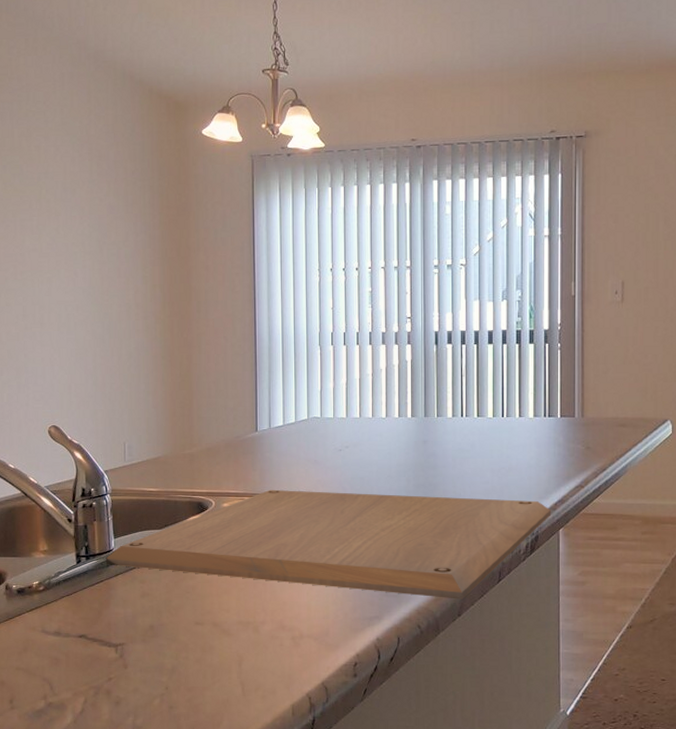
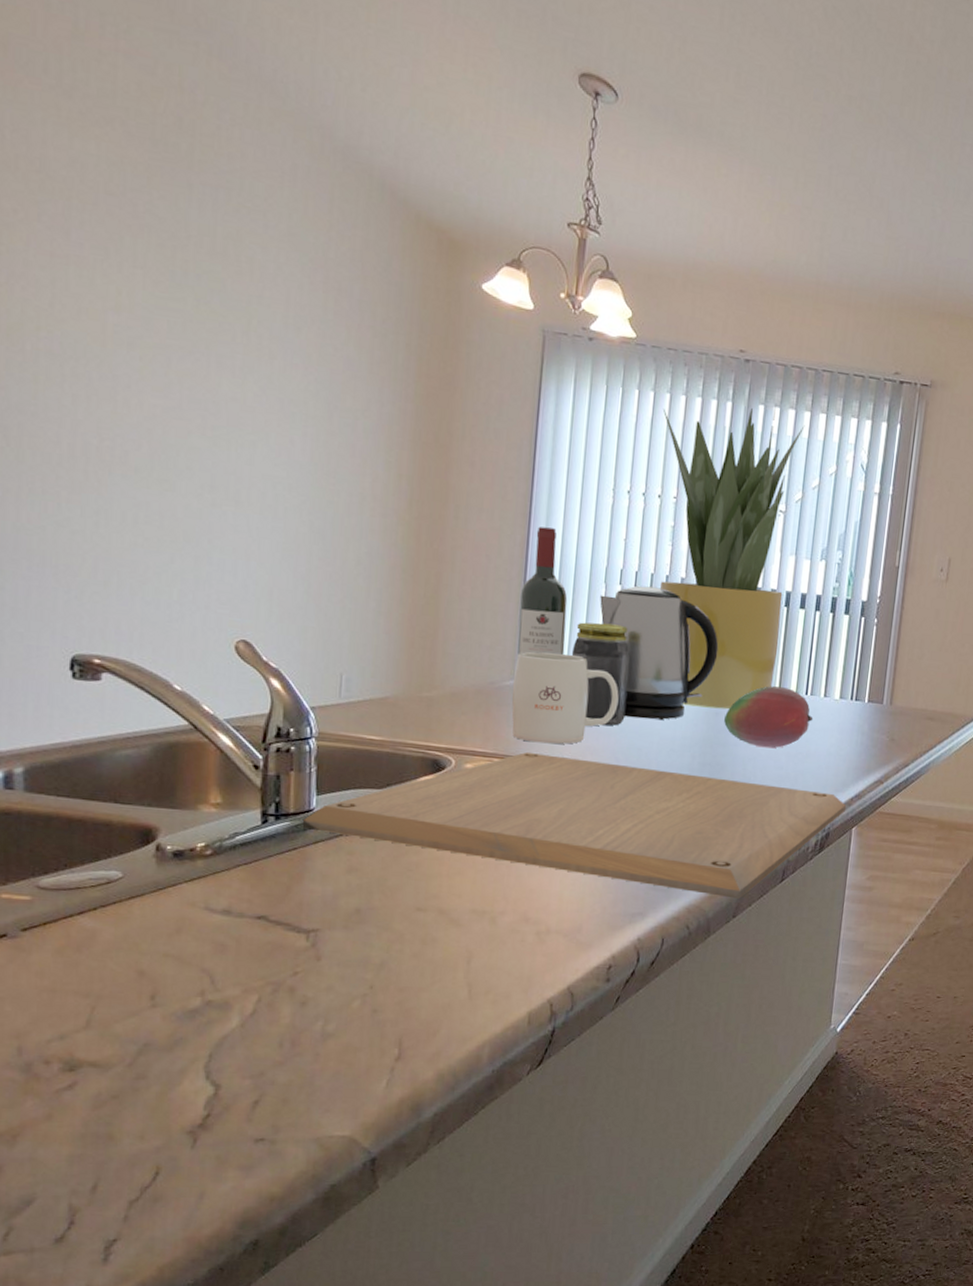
wine bottle: none [253,308,292,414] -> present [516,526,568,657]
mug: none [253,406,340,481] -> present [512,651,619,745]
jar: none [298,378,347,462] -> present [571,622,630,726]
kettle: none [317,343,420,453] -> present [600,585,719,721]
planter: none [352,178,475,438] -> present [659,405,805,709]
fruit: none [432,413,512,467] -> present [724,686,814,748]

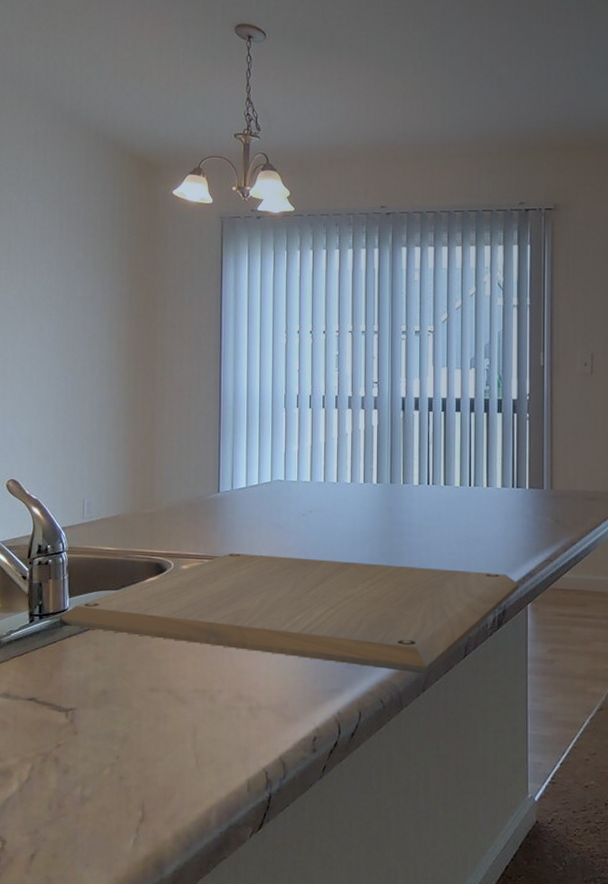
mug: present [512,651,619,745] -> none [215,468,304,545]
wine bottle: present [516,526,568,657] -> none [216,368,256,474]
jar: present [571,622,630,726] -> none [261,440,311,526]
kettle: present [600,585,719,721] -> none [282,406,386,518]
planter: present [659,405,805,709] -> none [321,245,444,505]
fruit: present [724,686,814,748] -> none [397,481,479,536]

